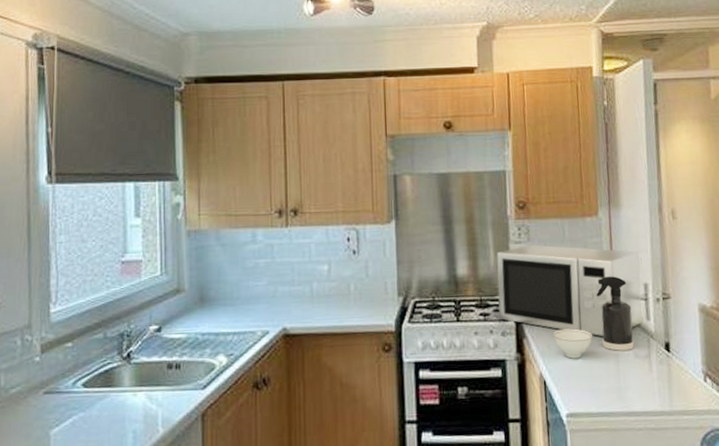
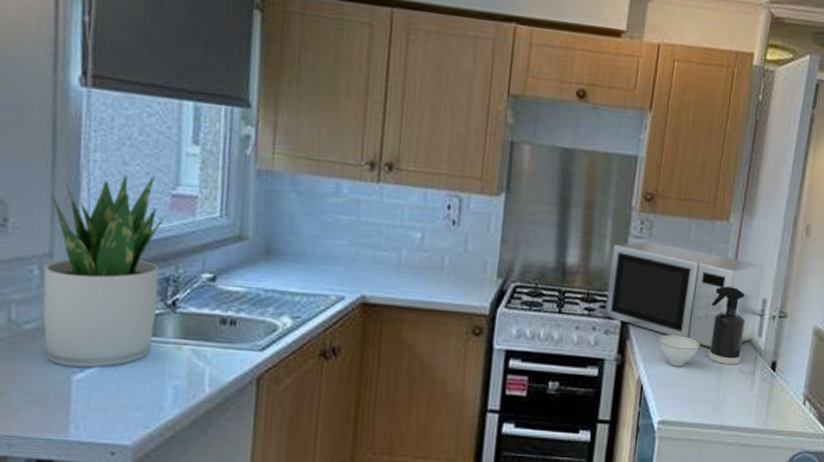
planter: none [25,248,117,423] -> present [42,173,165,368]

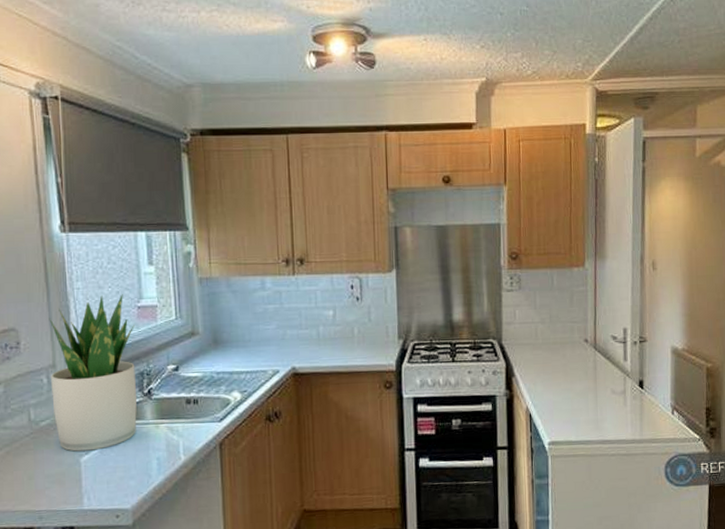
microwave: present [605,241,766,347] -> none [490,292,623,375]
bowl: present [659,335,701,367] -> none [539,368,575,395]
spray bottle: present [708,286,746,365] -> none [579,321,612,388]

